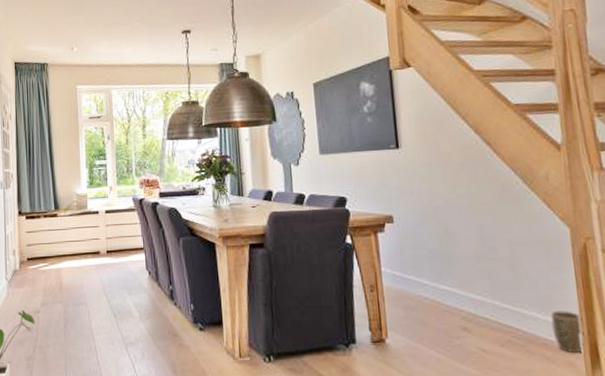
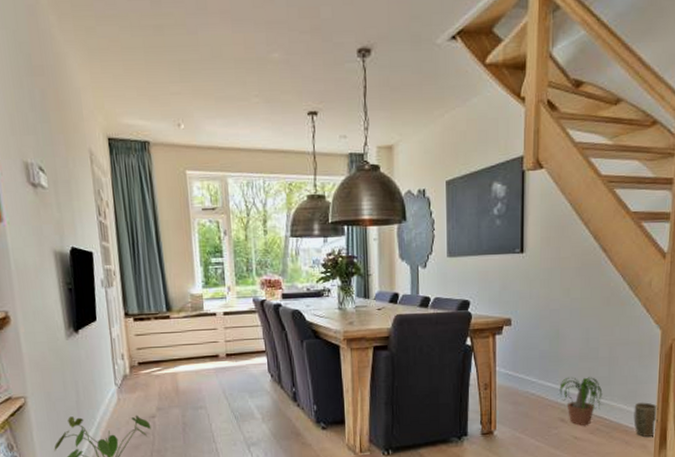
potted plant: none [454,279,512,336] -> present [557,377,603,426]

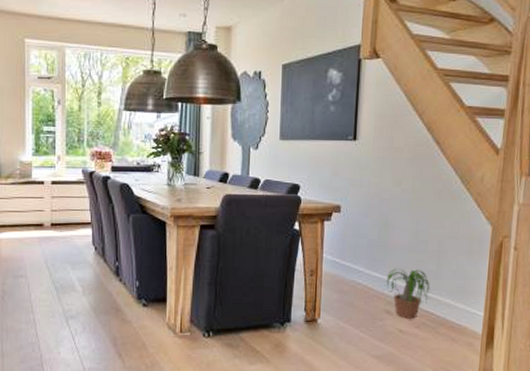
plant pot: present [633,402,658,438] -> none [460,299,487,336]

